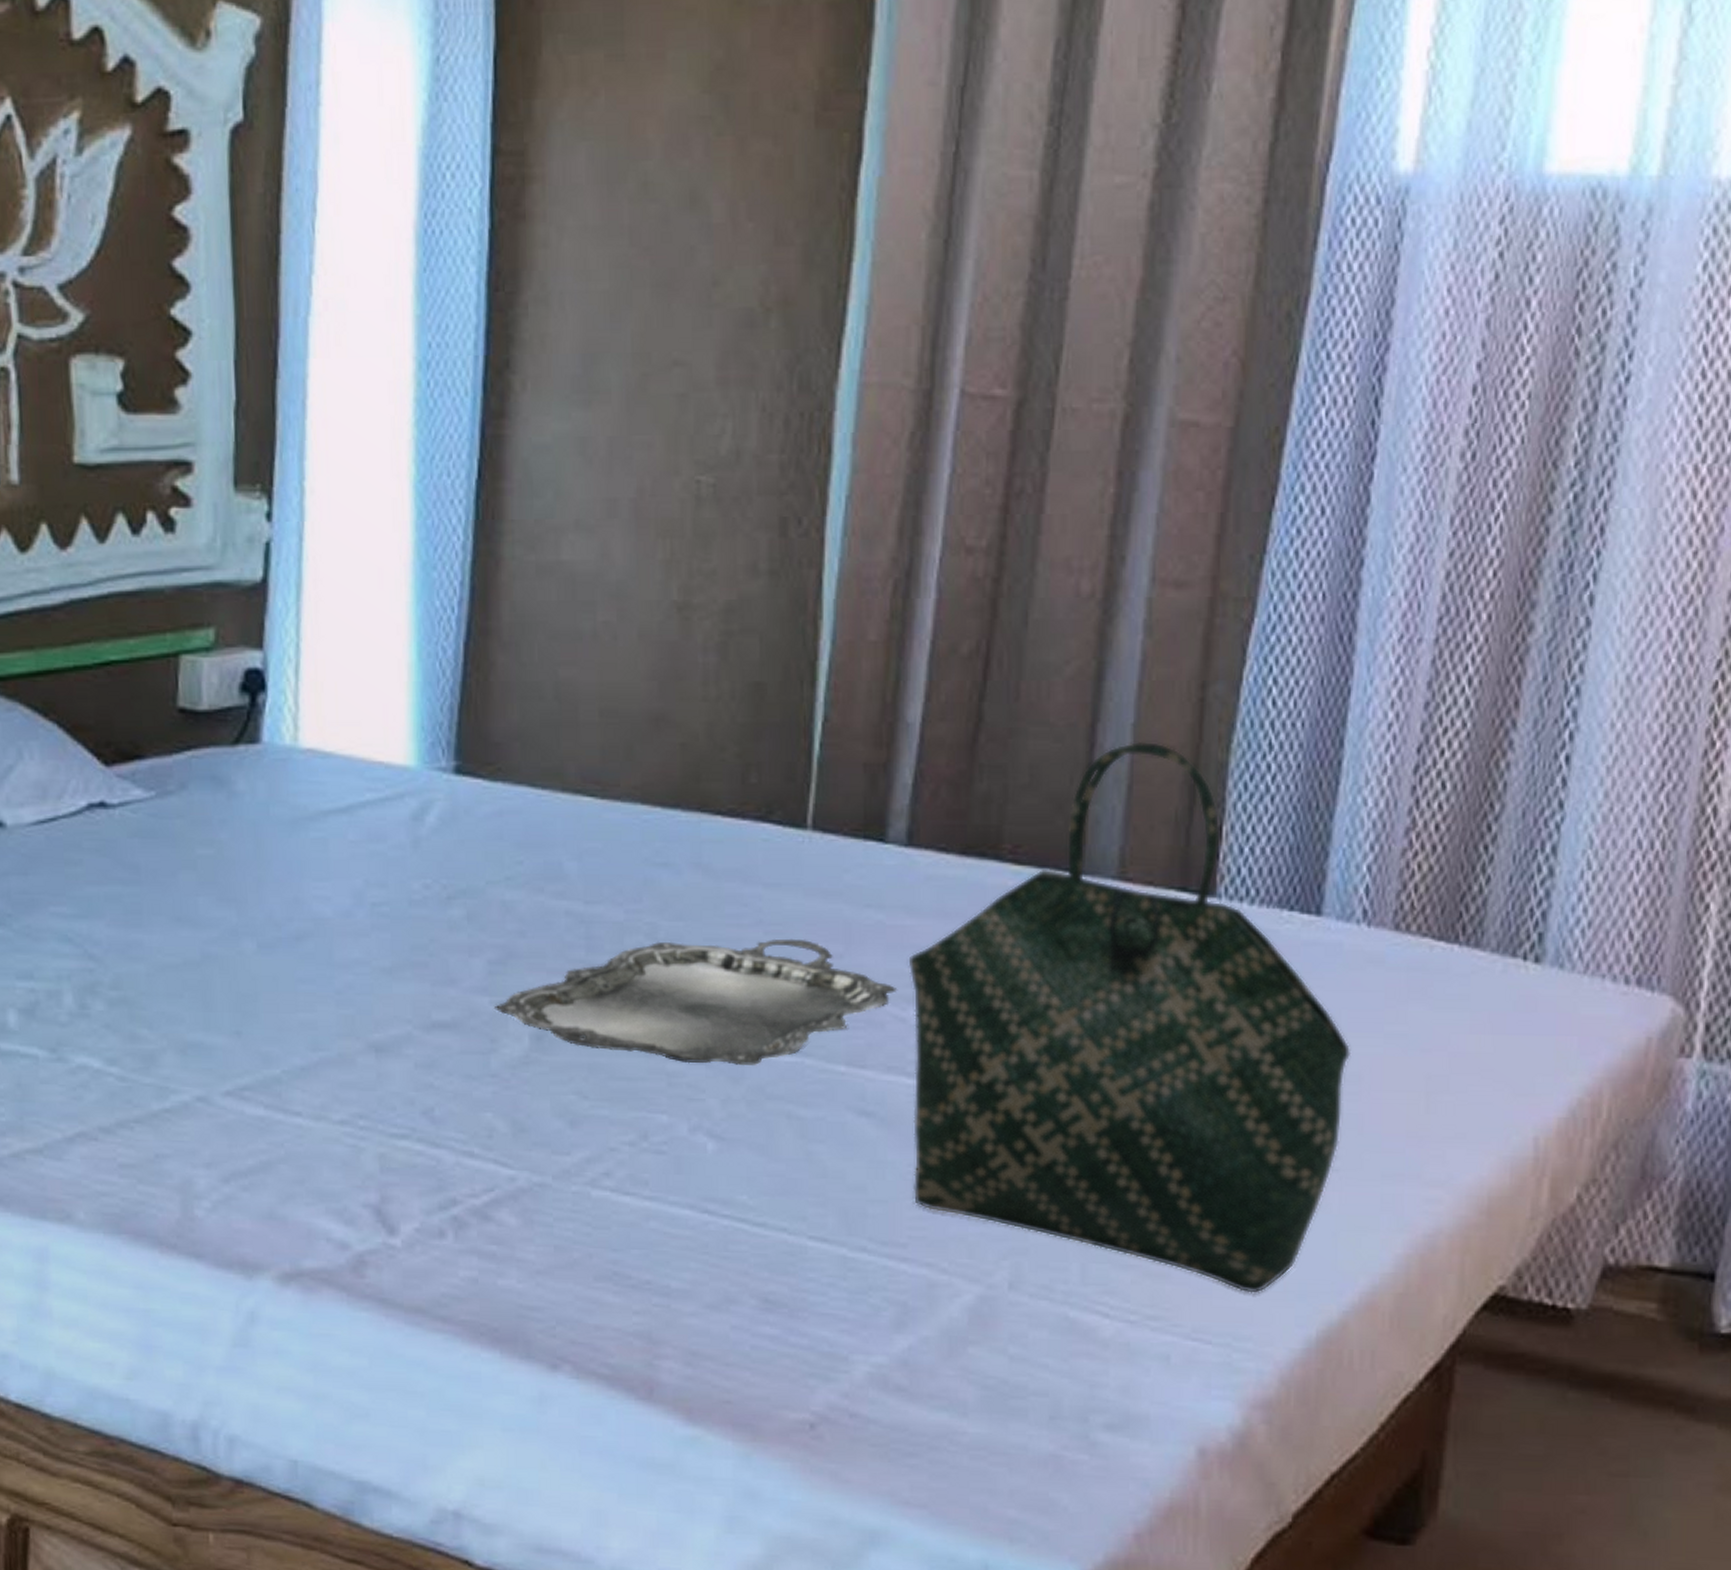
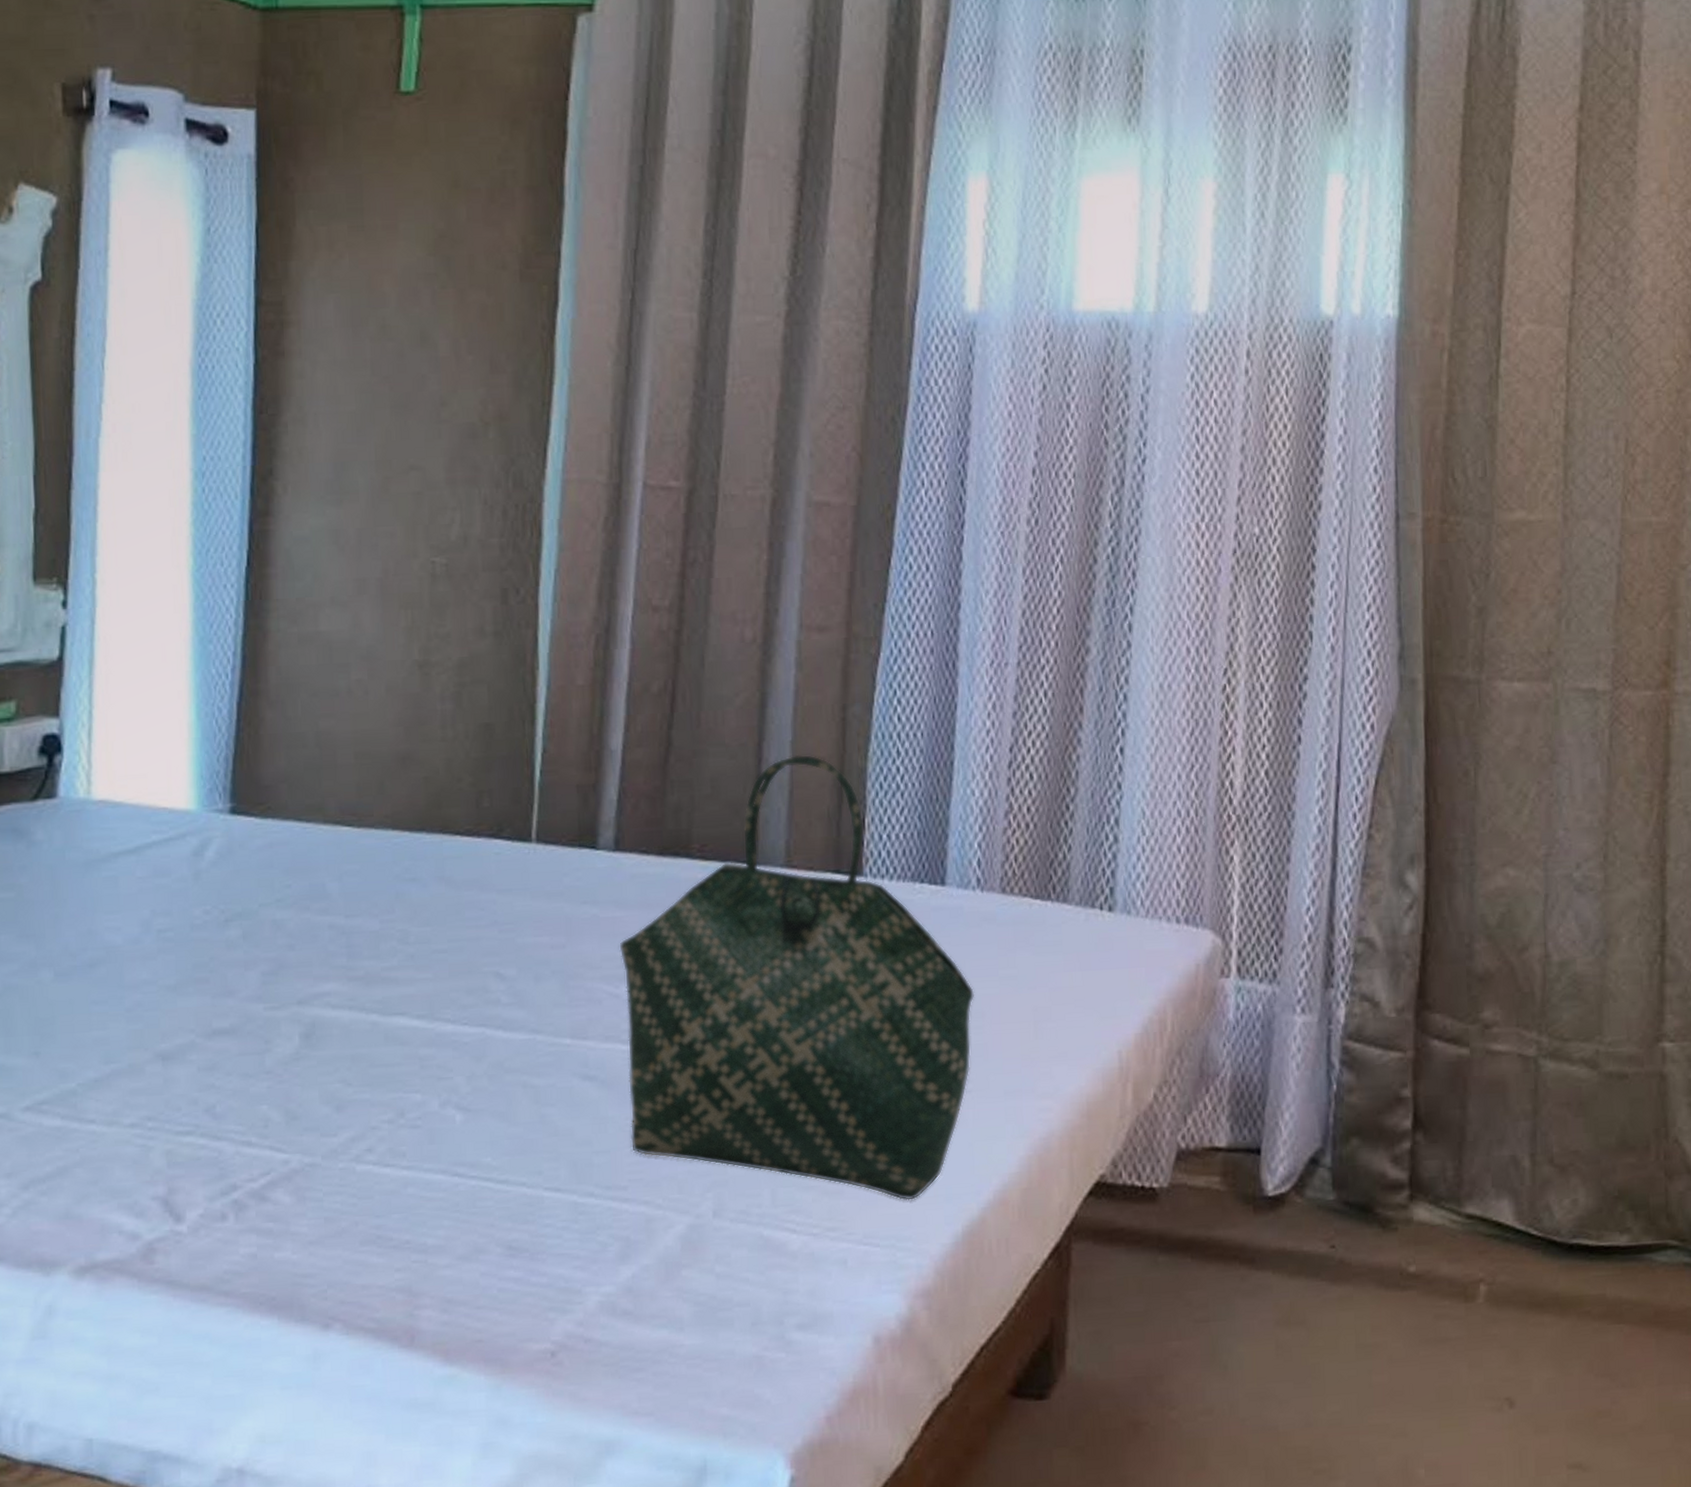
serving tray: present [495,938,898,1065] -> none [268,934,612,1048]

